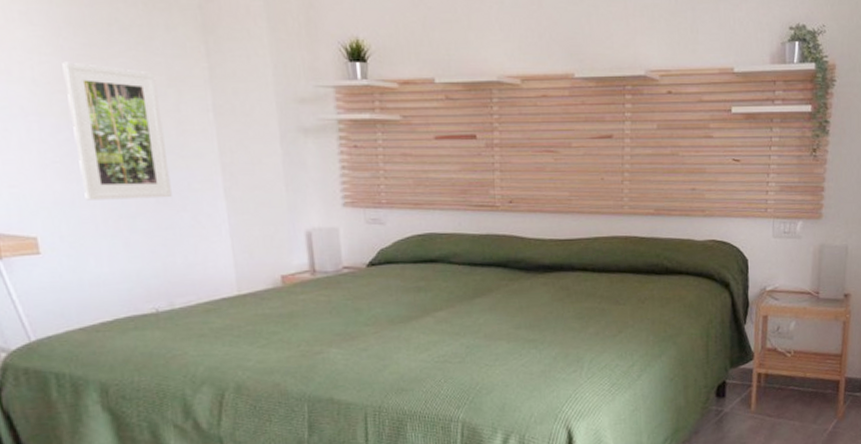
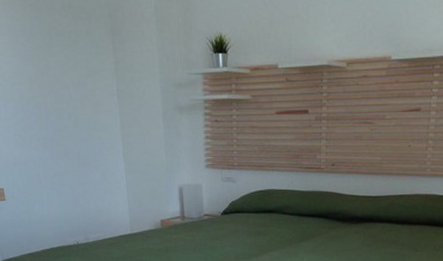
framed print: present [62,61,172,200] -> none [20,61,89,162]

